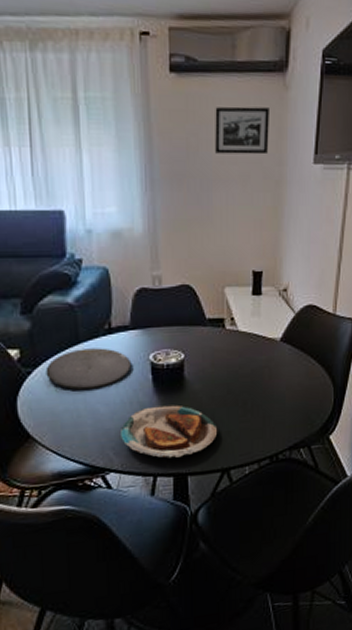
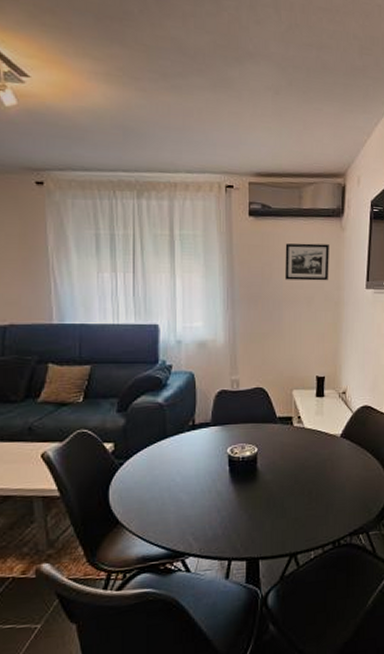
plate: present [45,348,132,390] -> none [136,442,212,480]
plate: present [119,405,218,458] -> none [199,494,287,543]

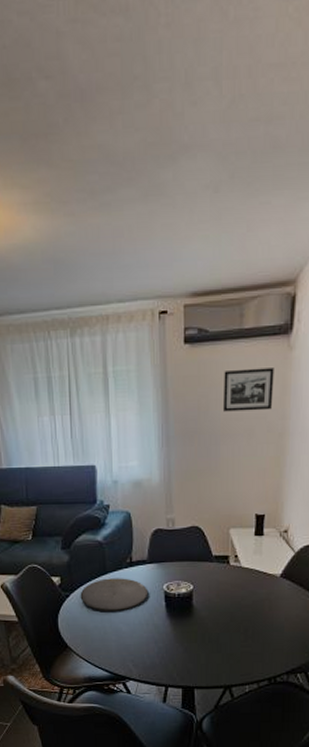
plate: none [136,442,212,480] -> present [80,578,149,611]

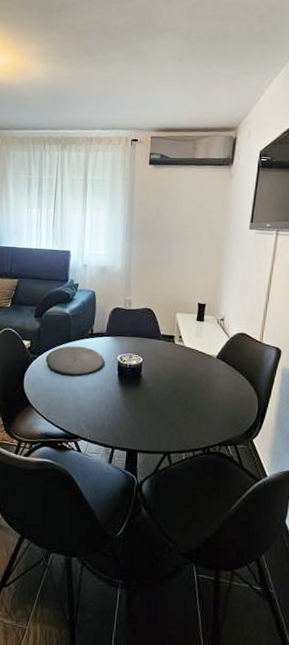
picture frame: present [223,368,274,412] -> none [177,188,218,221]

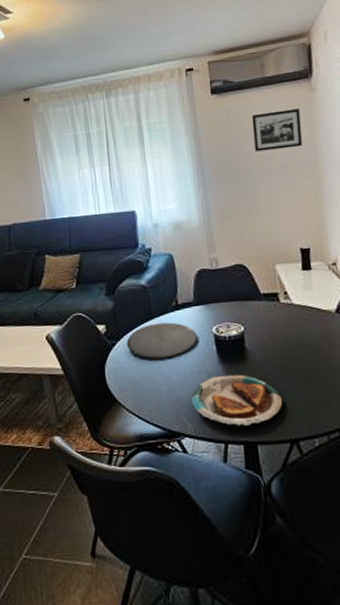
plate: none [90,395,163,437] -> present [191,374,283,426]
picture frame: none [177,188,218,221] -> present [251,108,303,152]

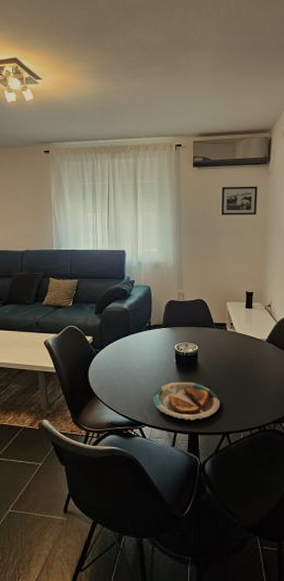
plate: present [126,322,198,360] -> none [108,338,163,366]

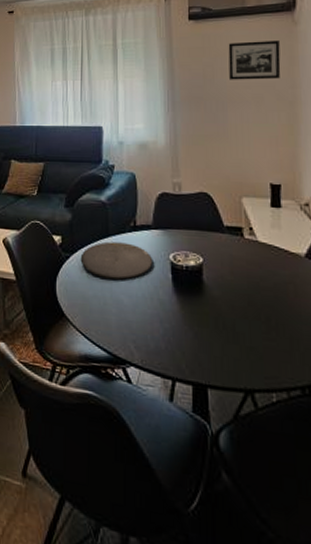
plate: none [108,338,163,366] -> present [80,241,153,280]
plate: present [152,381,221,420] -> none [140,306,240,366]

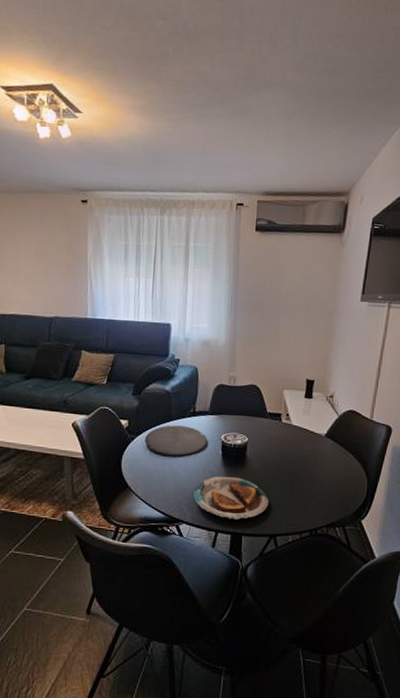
plate: none [140,306,240,366] -> present [193,476,269,520]
picture frame: present [228,40,281,80] -> none [284,256,328,293]

